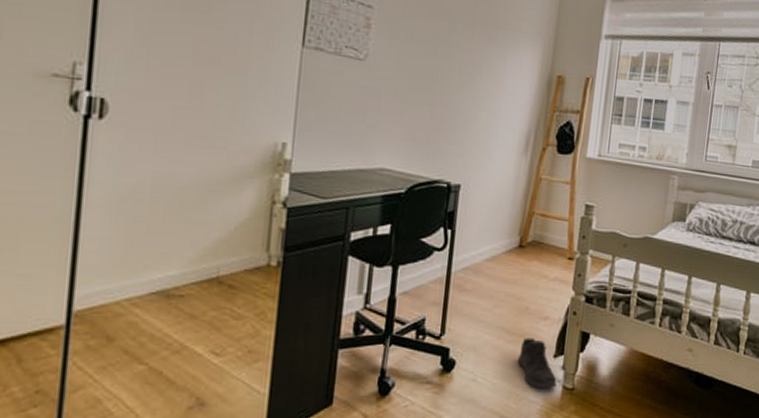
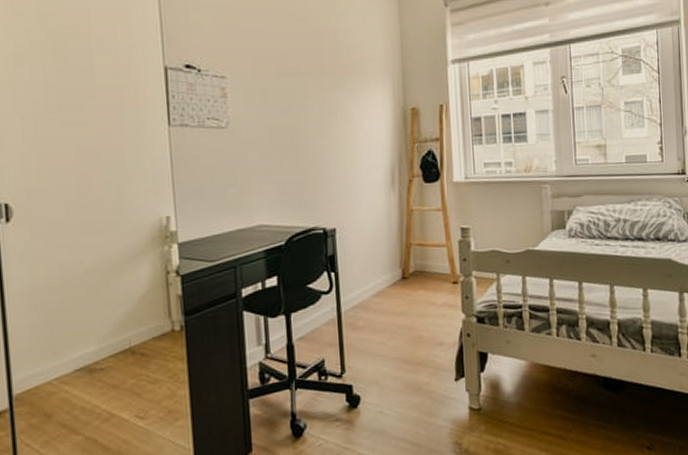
athletic shoe: present [517,338,557,388] -> none [419,364,463,412]

